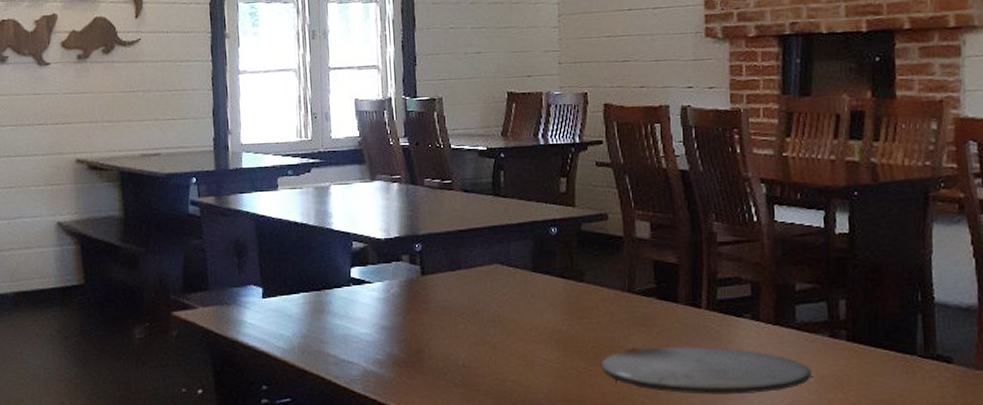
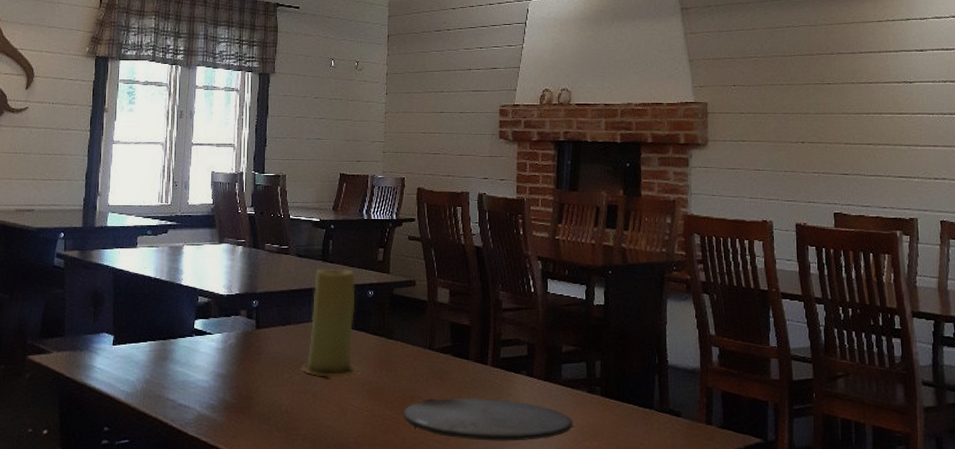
candle: none [477,203,545,327] -> present [301,268,358,378]

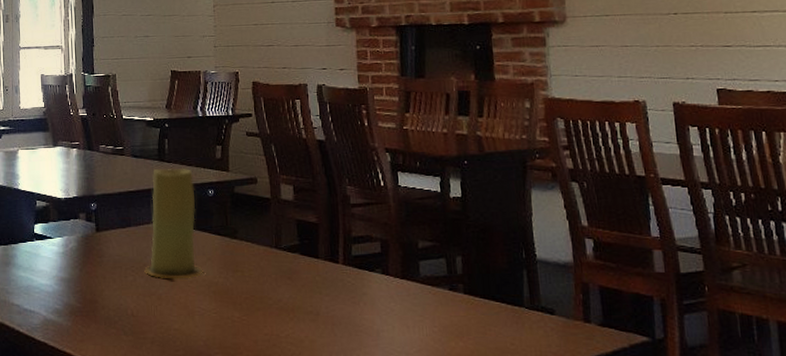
plate: present [403,397,573,441] -> none [252,298,436,343]

